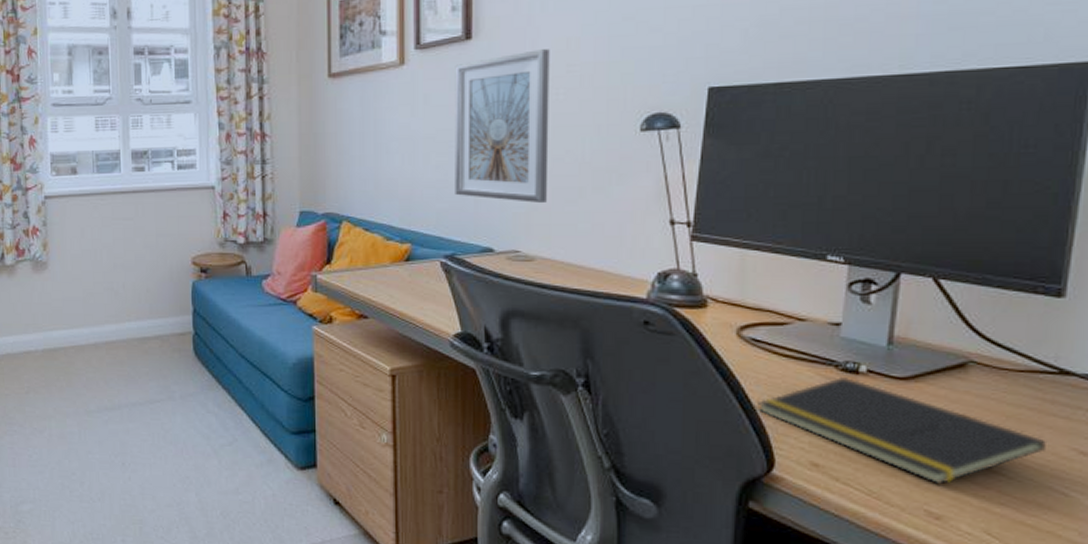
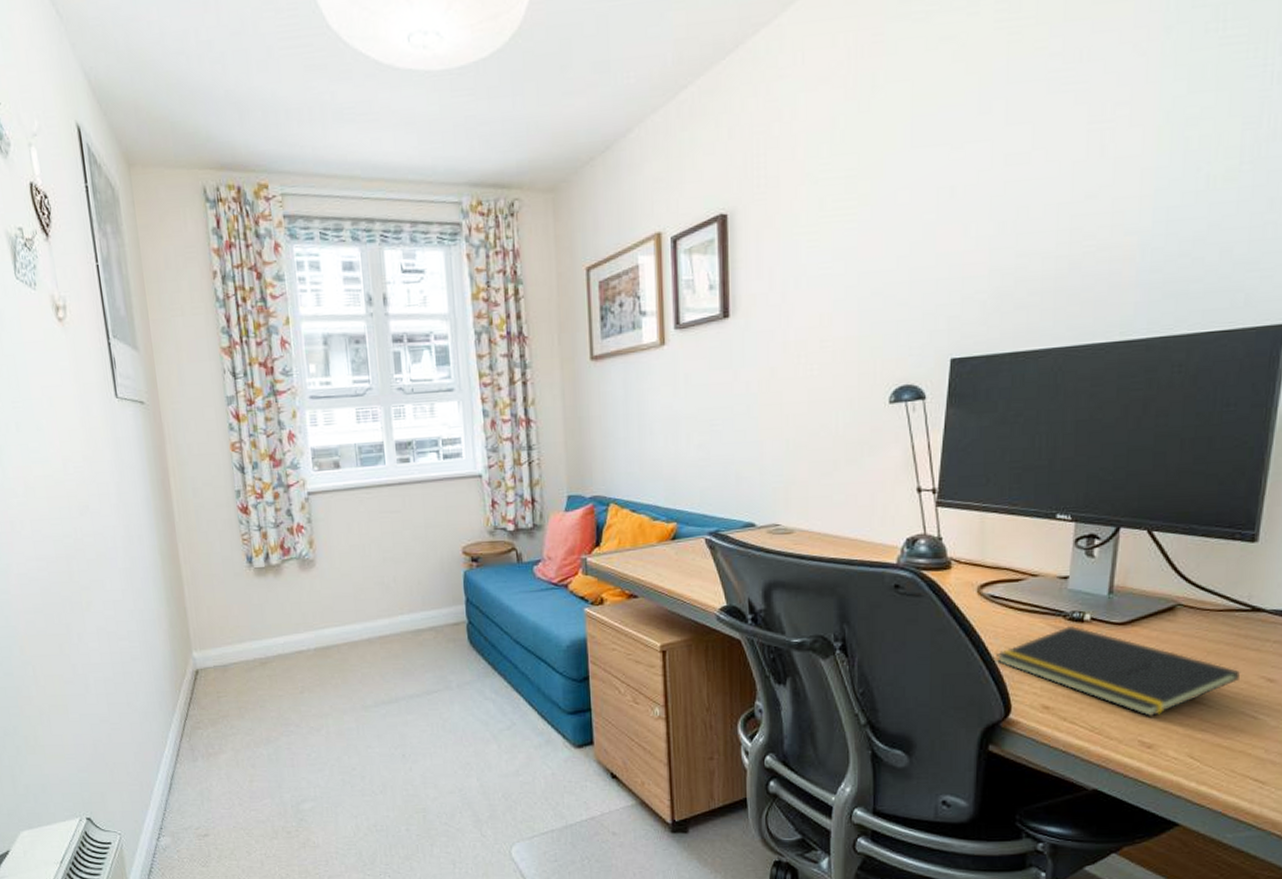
picture frame: present [455,49,550,204] -> none [714,325,805,478]

